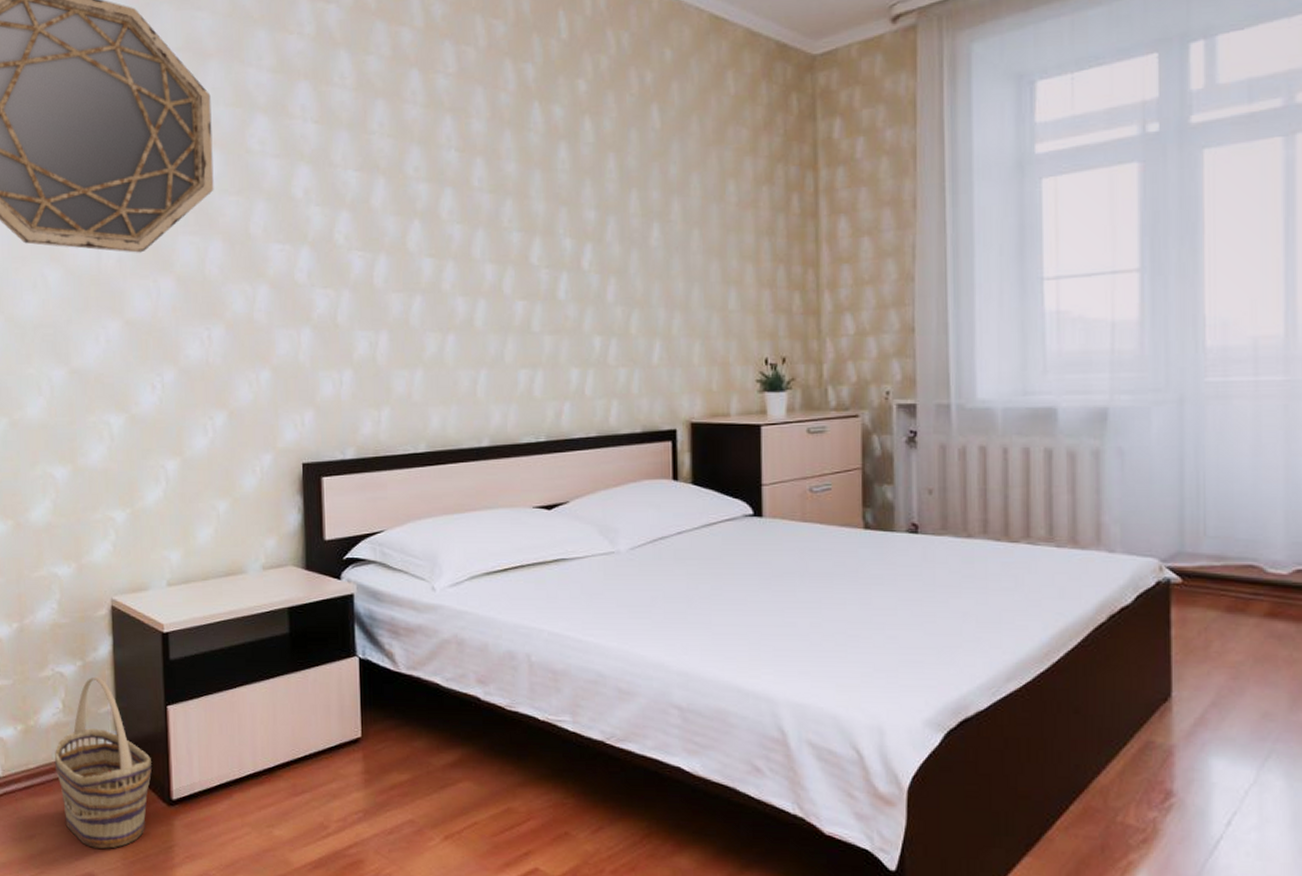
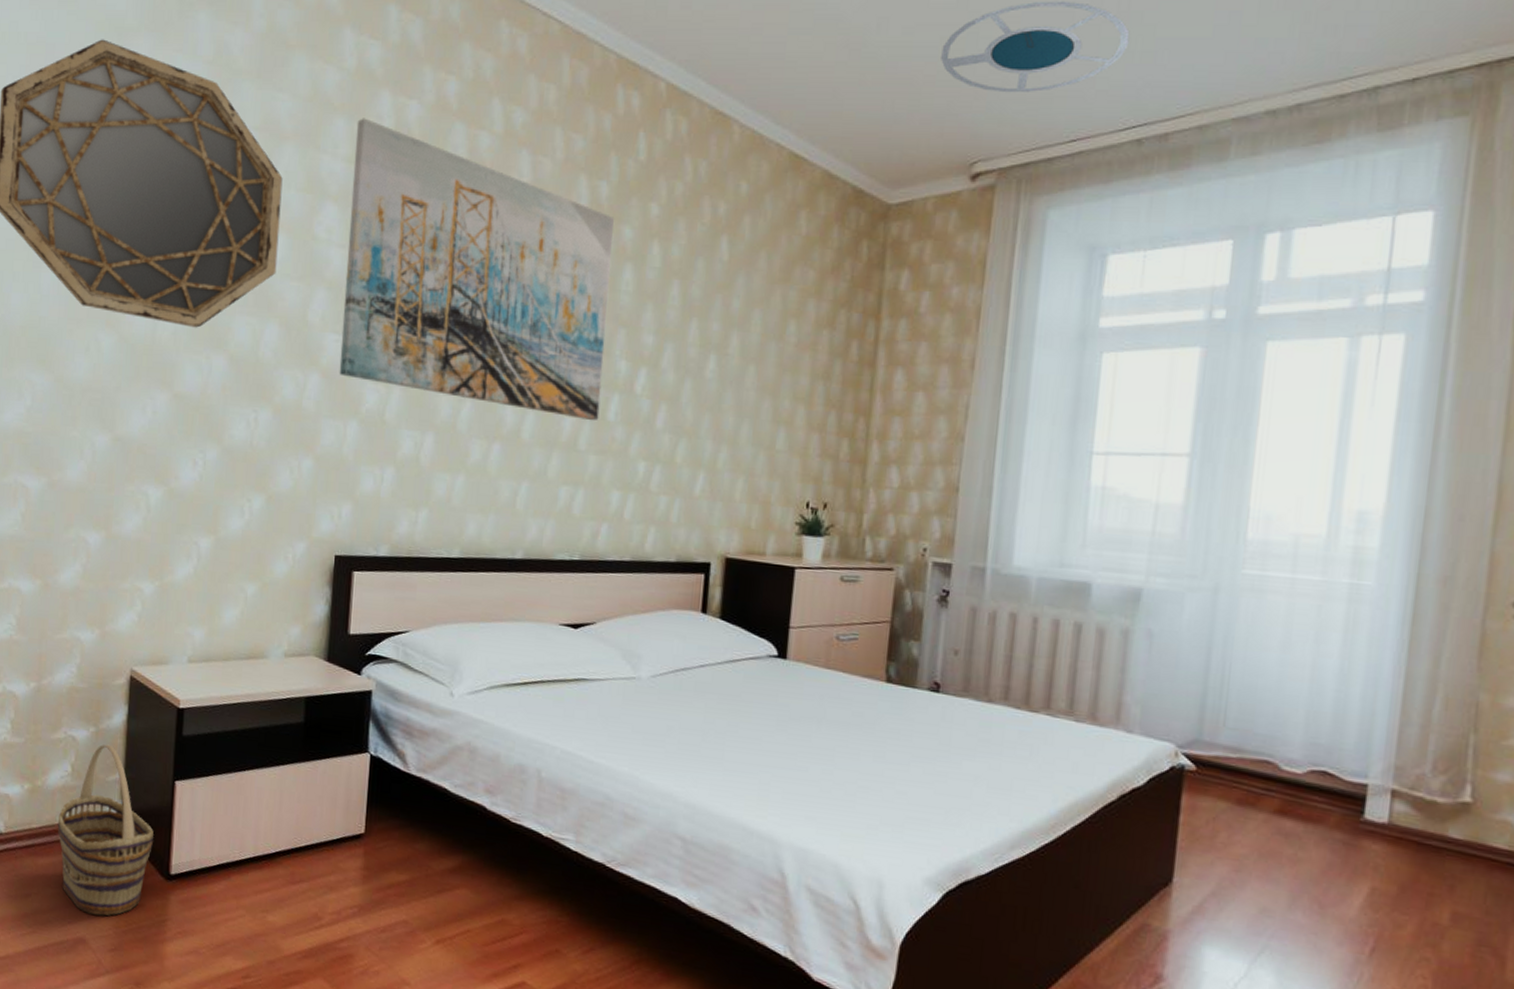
wall art: none [278,27,550,302] -> present [339,118,615,421]

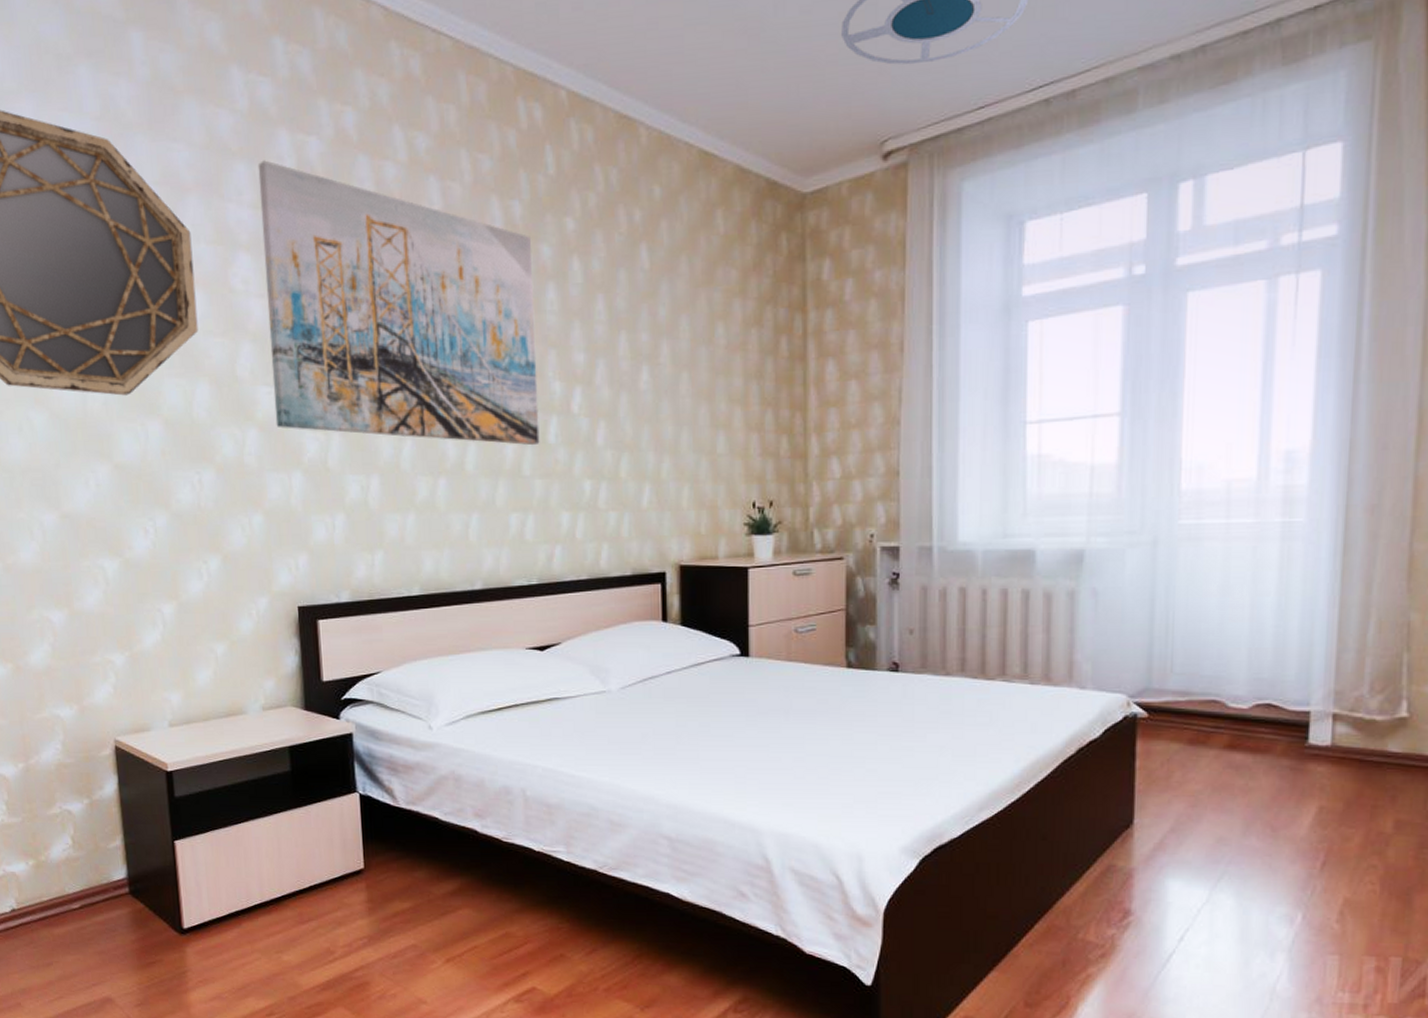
basket: present [57,744,154,916] -> none [66,814,162,975]

